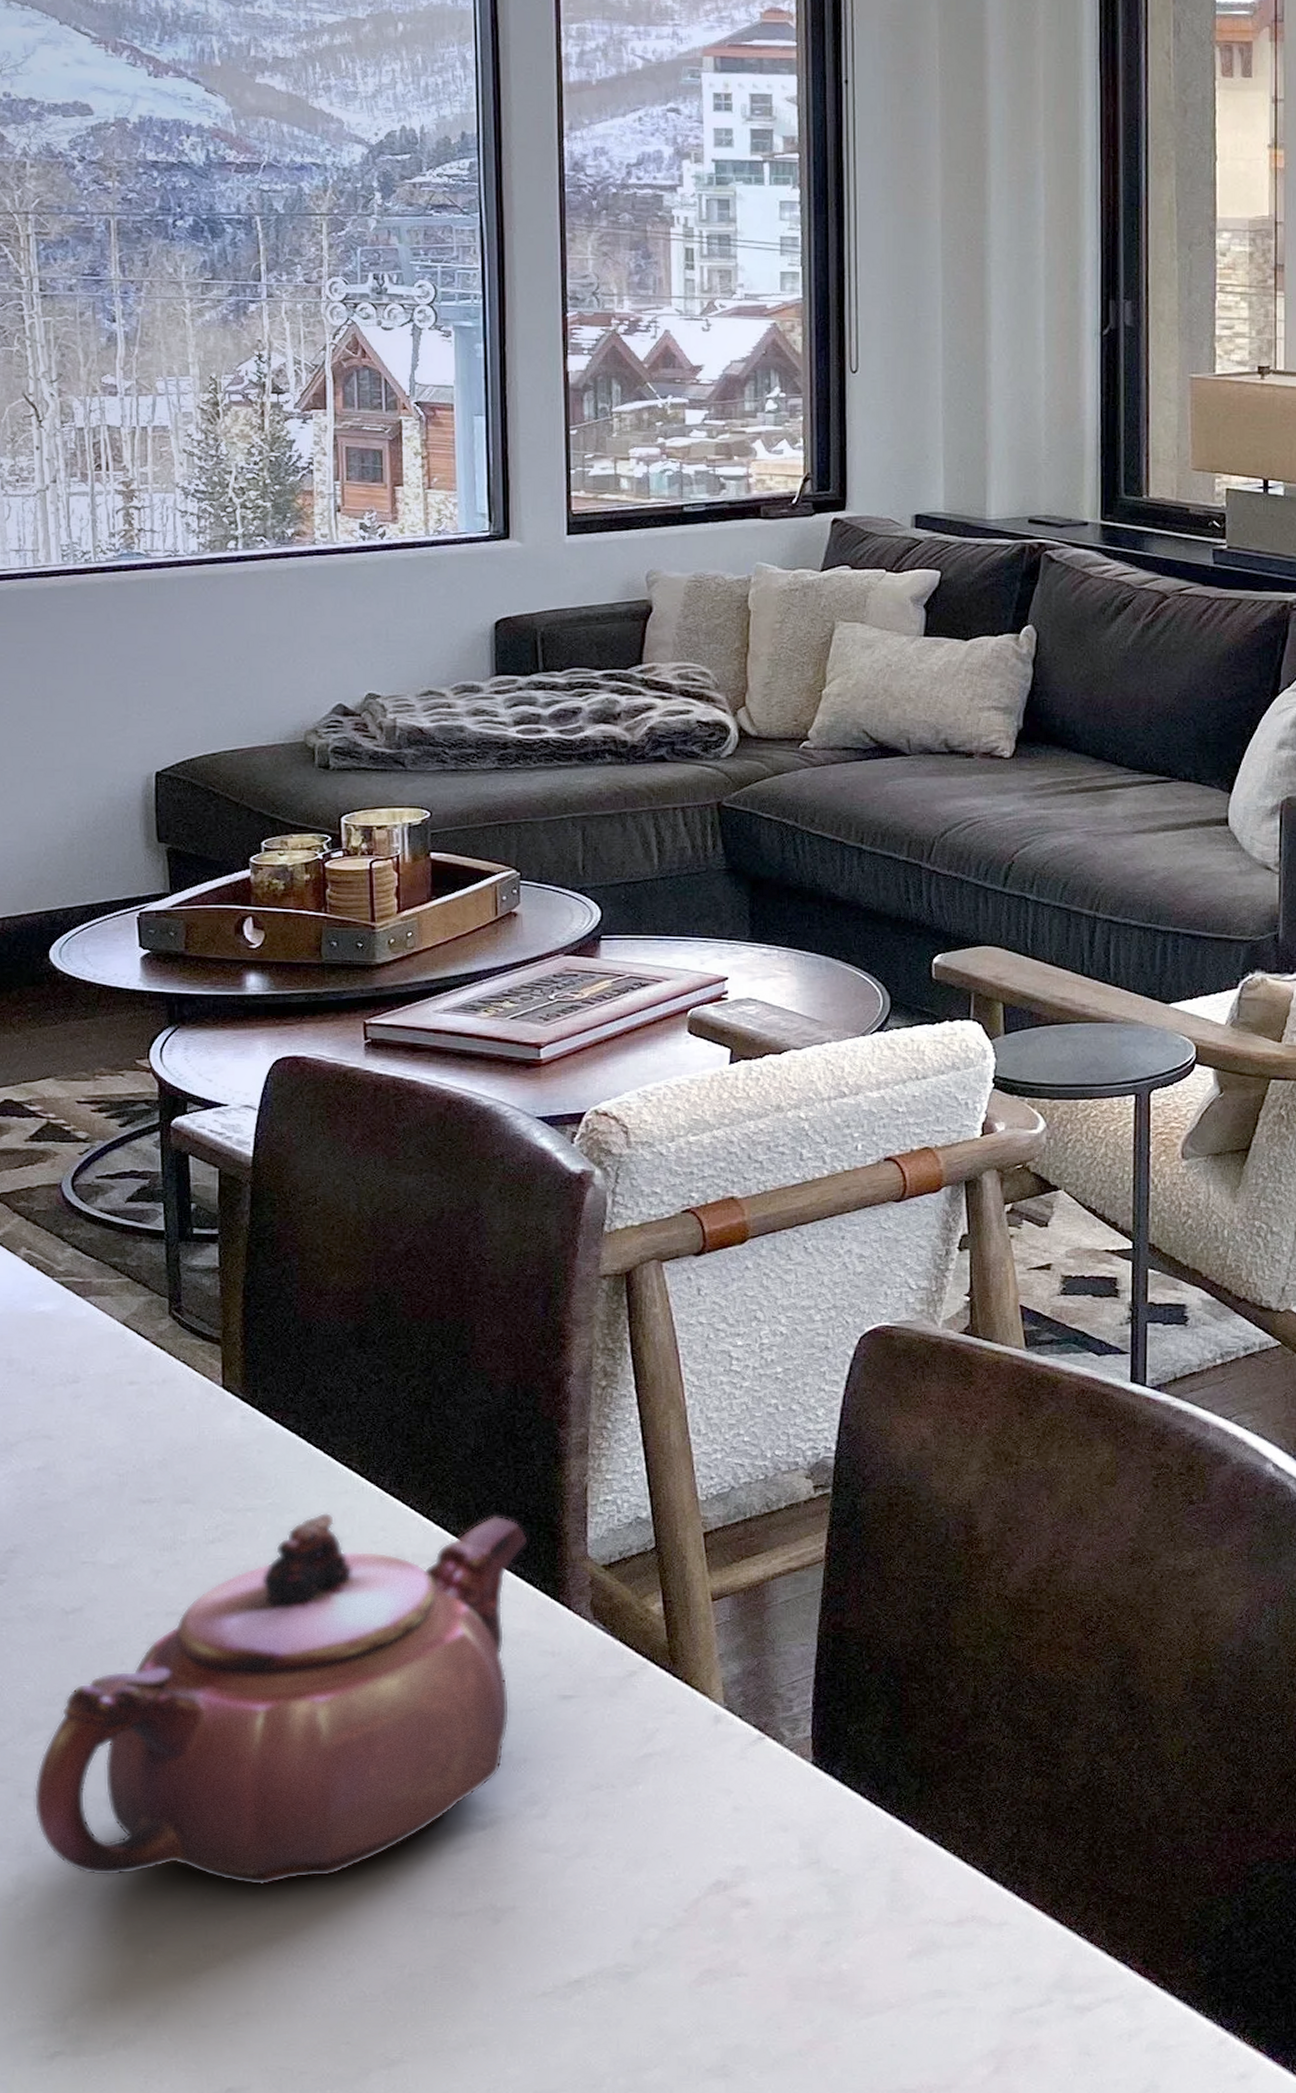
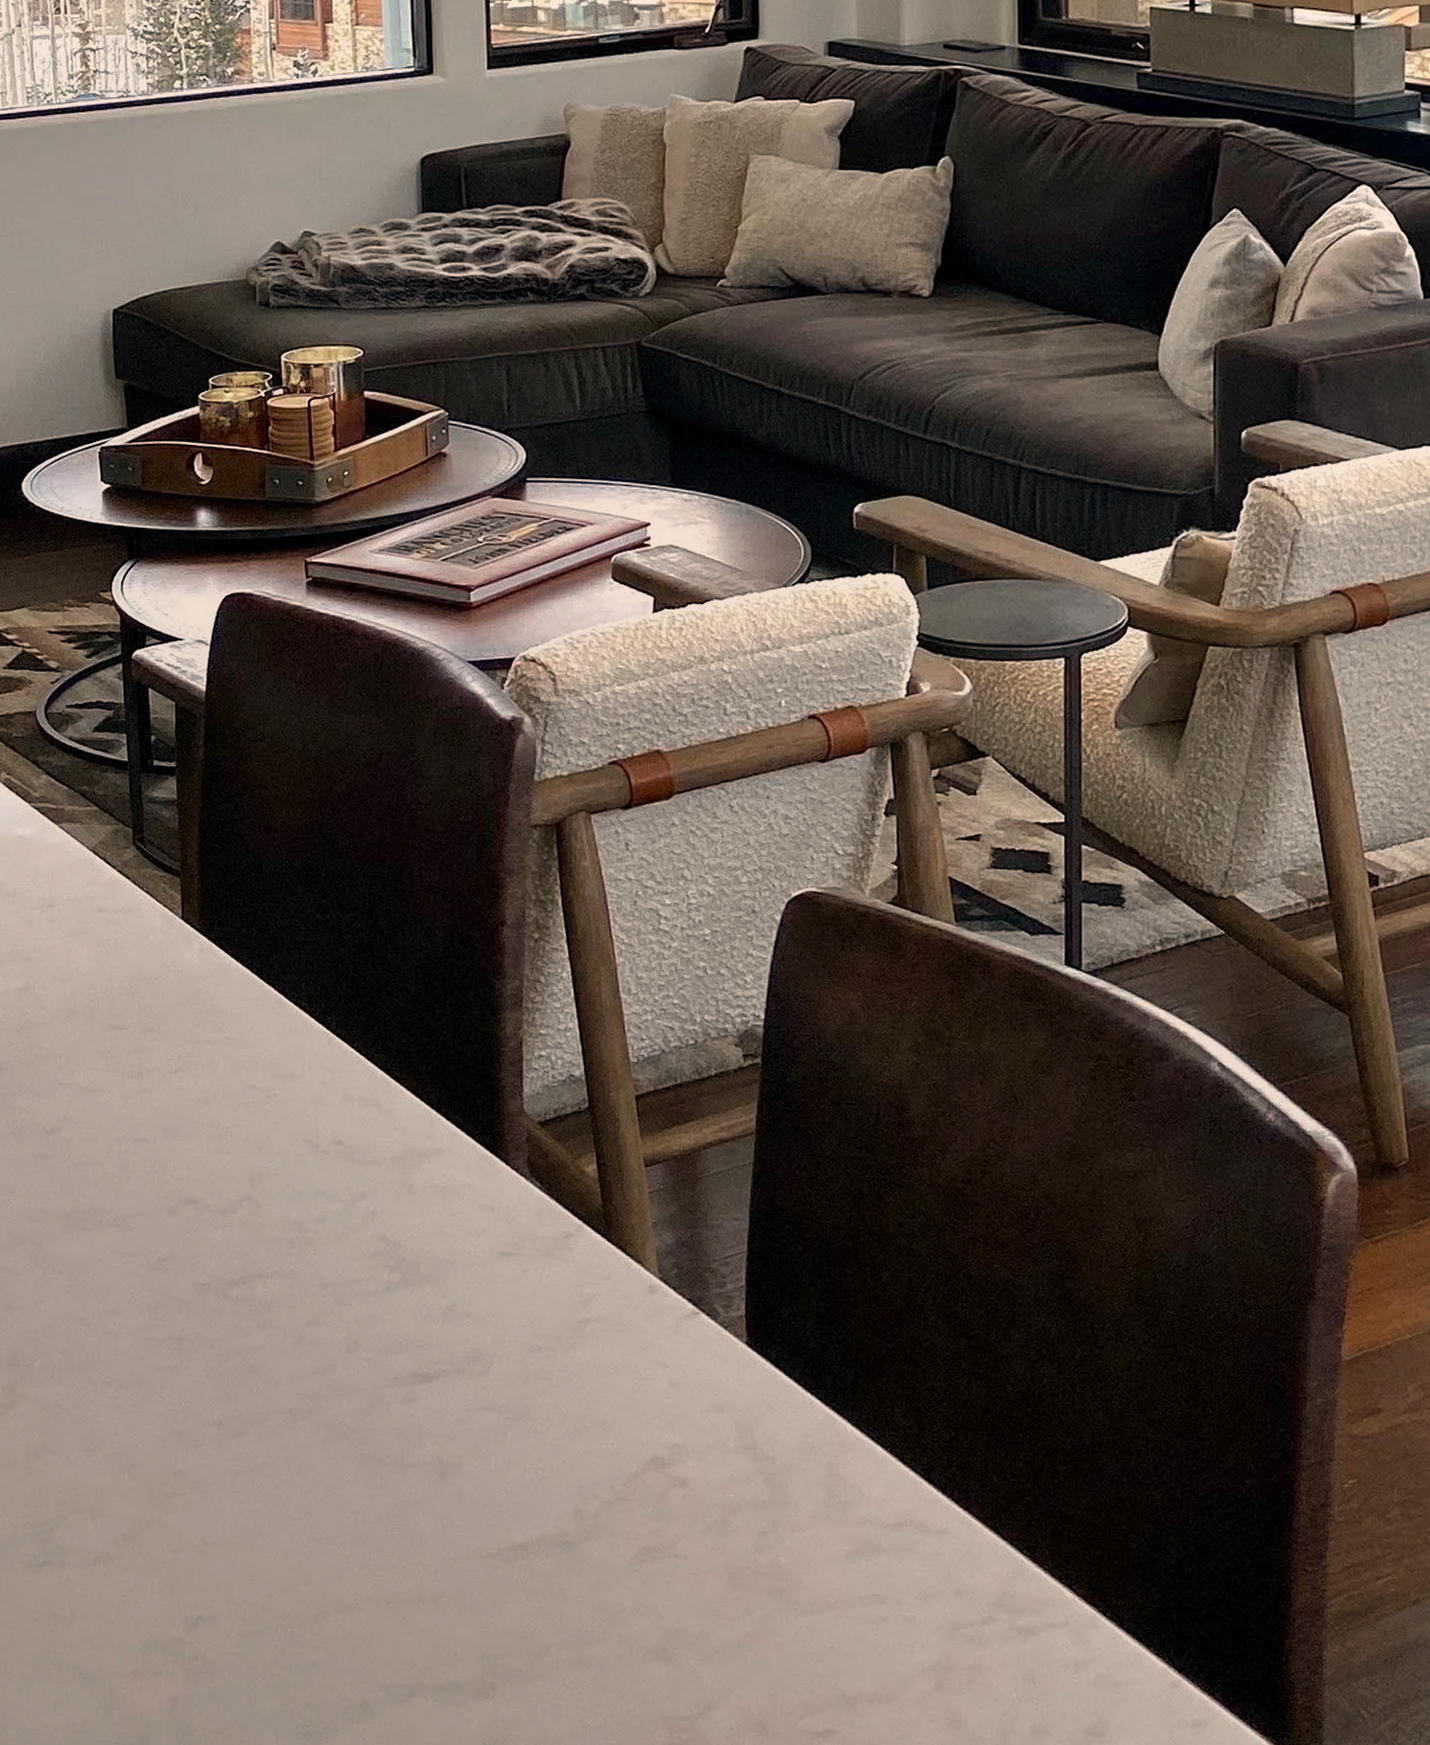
teapot: present [33,1512,528,1886] -> none [20,1049,467,1418]

